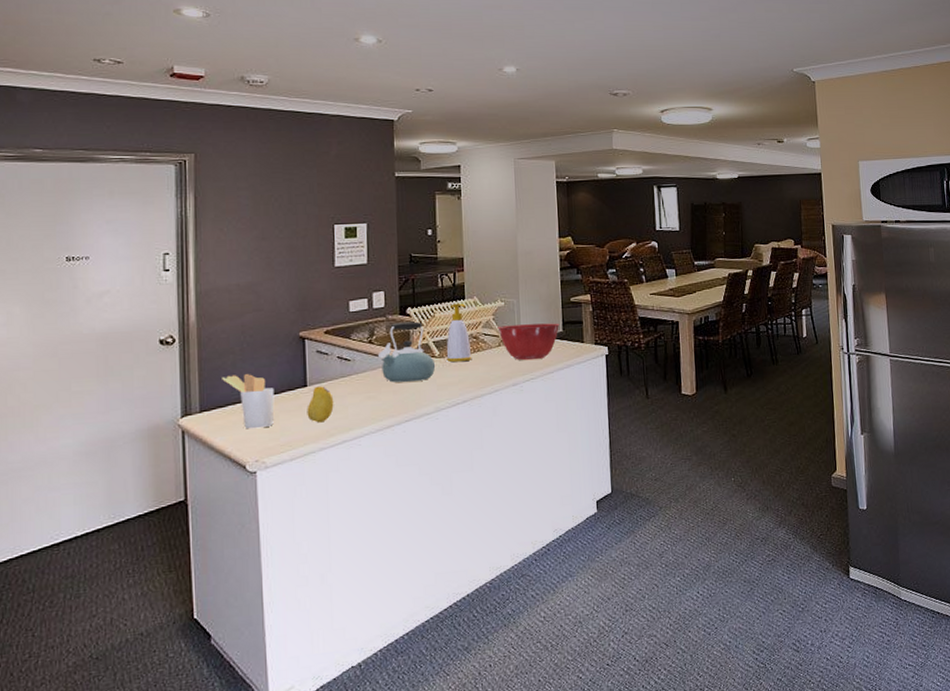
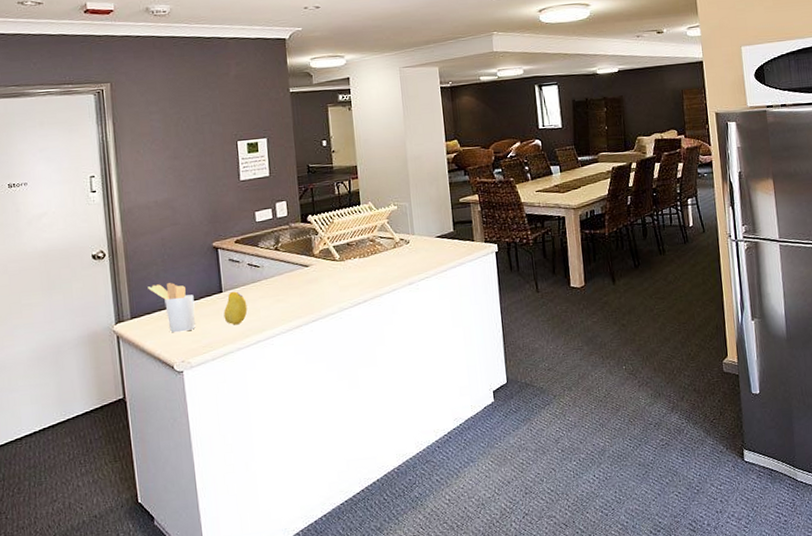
kettle: present [377,321,436,383] -> none [283,228,337,286]
soap bottle: present [446,303,472,362] -> none [346,209,370,264]
mixing bowl: present [497,323,560,360] -> none [392,223,451,260]

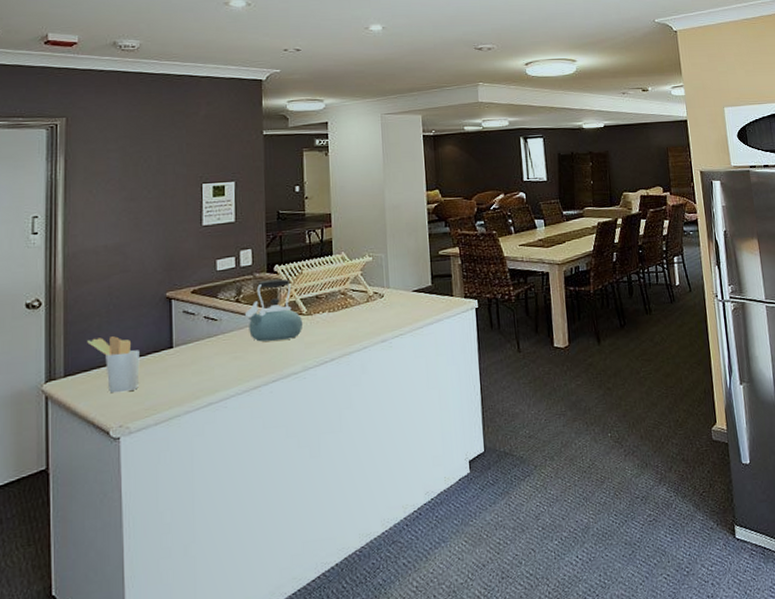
fruit: present [223,291,248,325] -> none [172,347,200,385]
kettle: none [283,228,337,286] -> present [244,279,304,342]

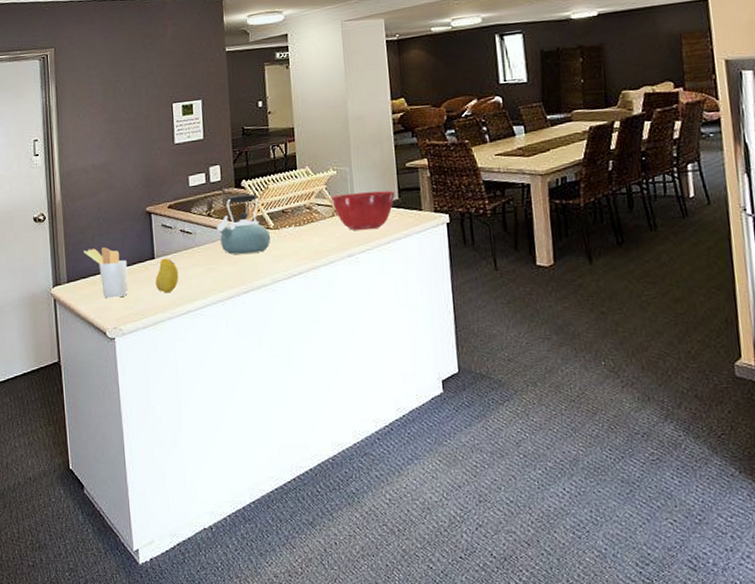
fruit: none [172,347,200,385] -> present [155,258,179,293]
mixing bowl: none [365,277,429,316] -> present [330,190,396,230]

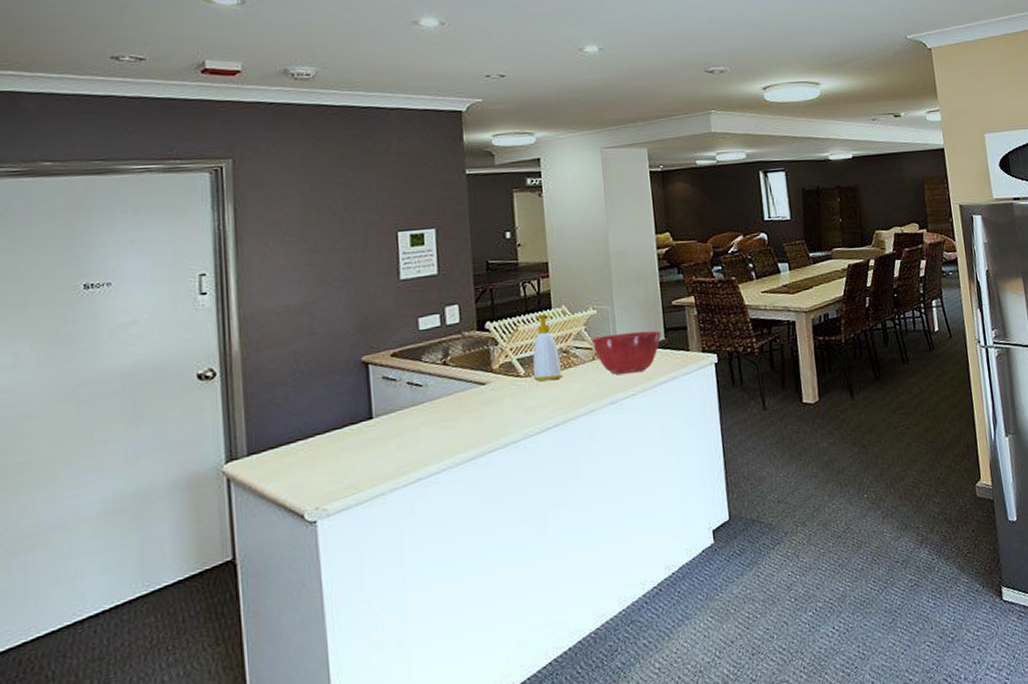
utensil holder: present [84,247,128,299] -> none [272,408,336,472]
fruit: present [155,258,179,293] -> none [373,417,405,460]
kettle: present [216,193,271,255] -> none [453,337,522,409]
soap bottle: none [280,173,306,233] -> present [533,313,563,381]

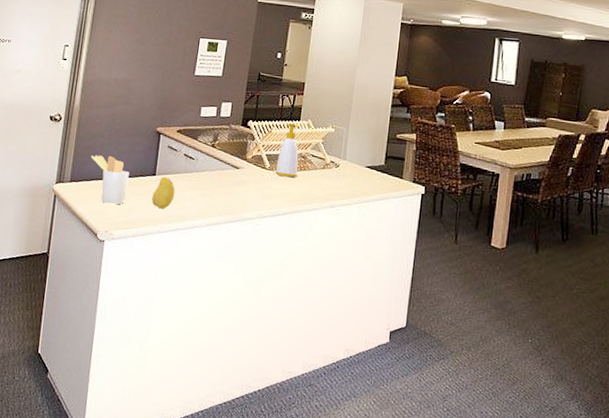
utensil holder: none [272,408,336,472] -> present [91,155,130,205]
fruit: none [373,417,405,460] -> present [151,177,175,209]
mixing bowl: present [590,330,662,375] -> none [325,150,383,187]

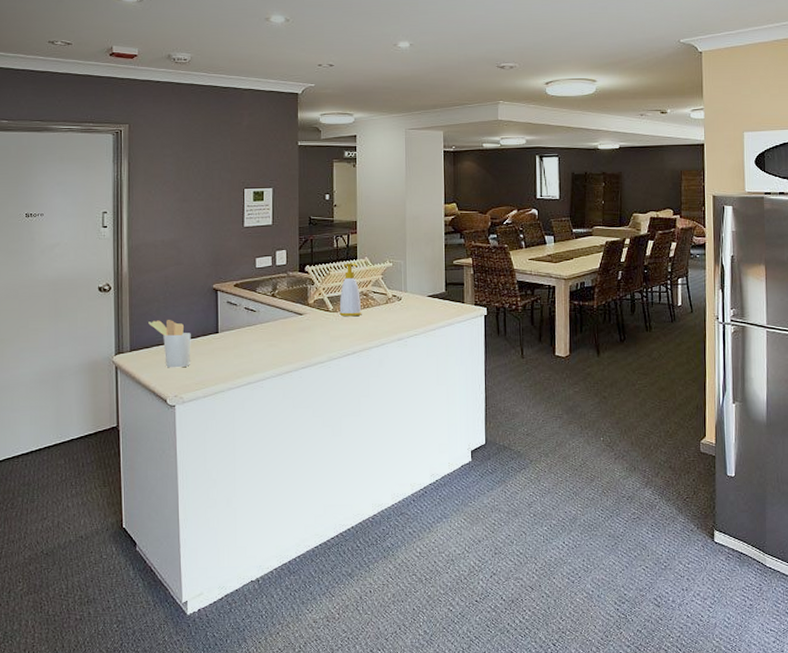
fruit: present [151,177,175,209] -> none [218,333,241,366]

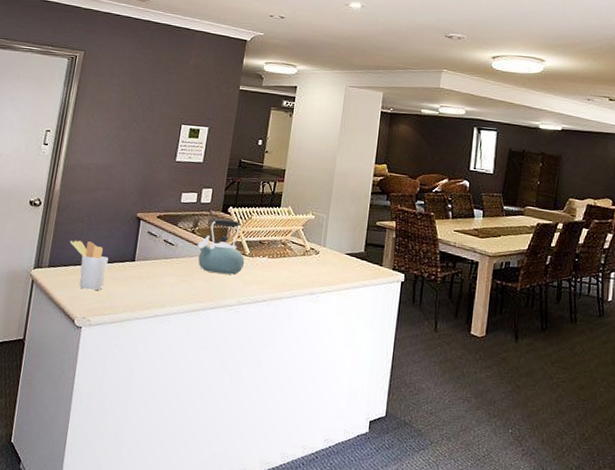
kettle: none [279,278,330,333] -> present [197,218,245,275]
soap bottle: present [339,263,362,316] -> none [255,209,280,264]

